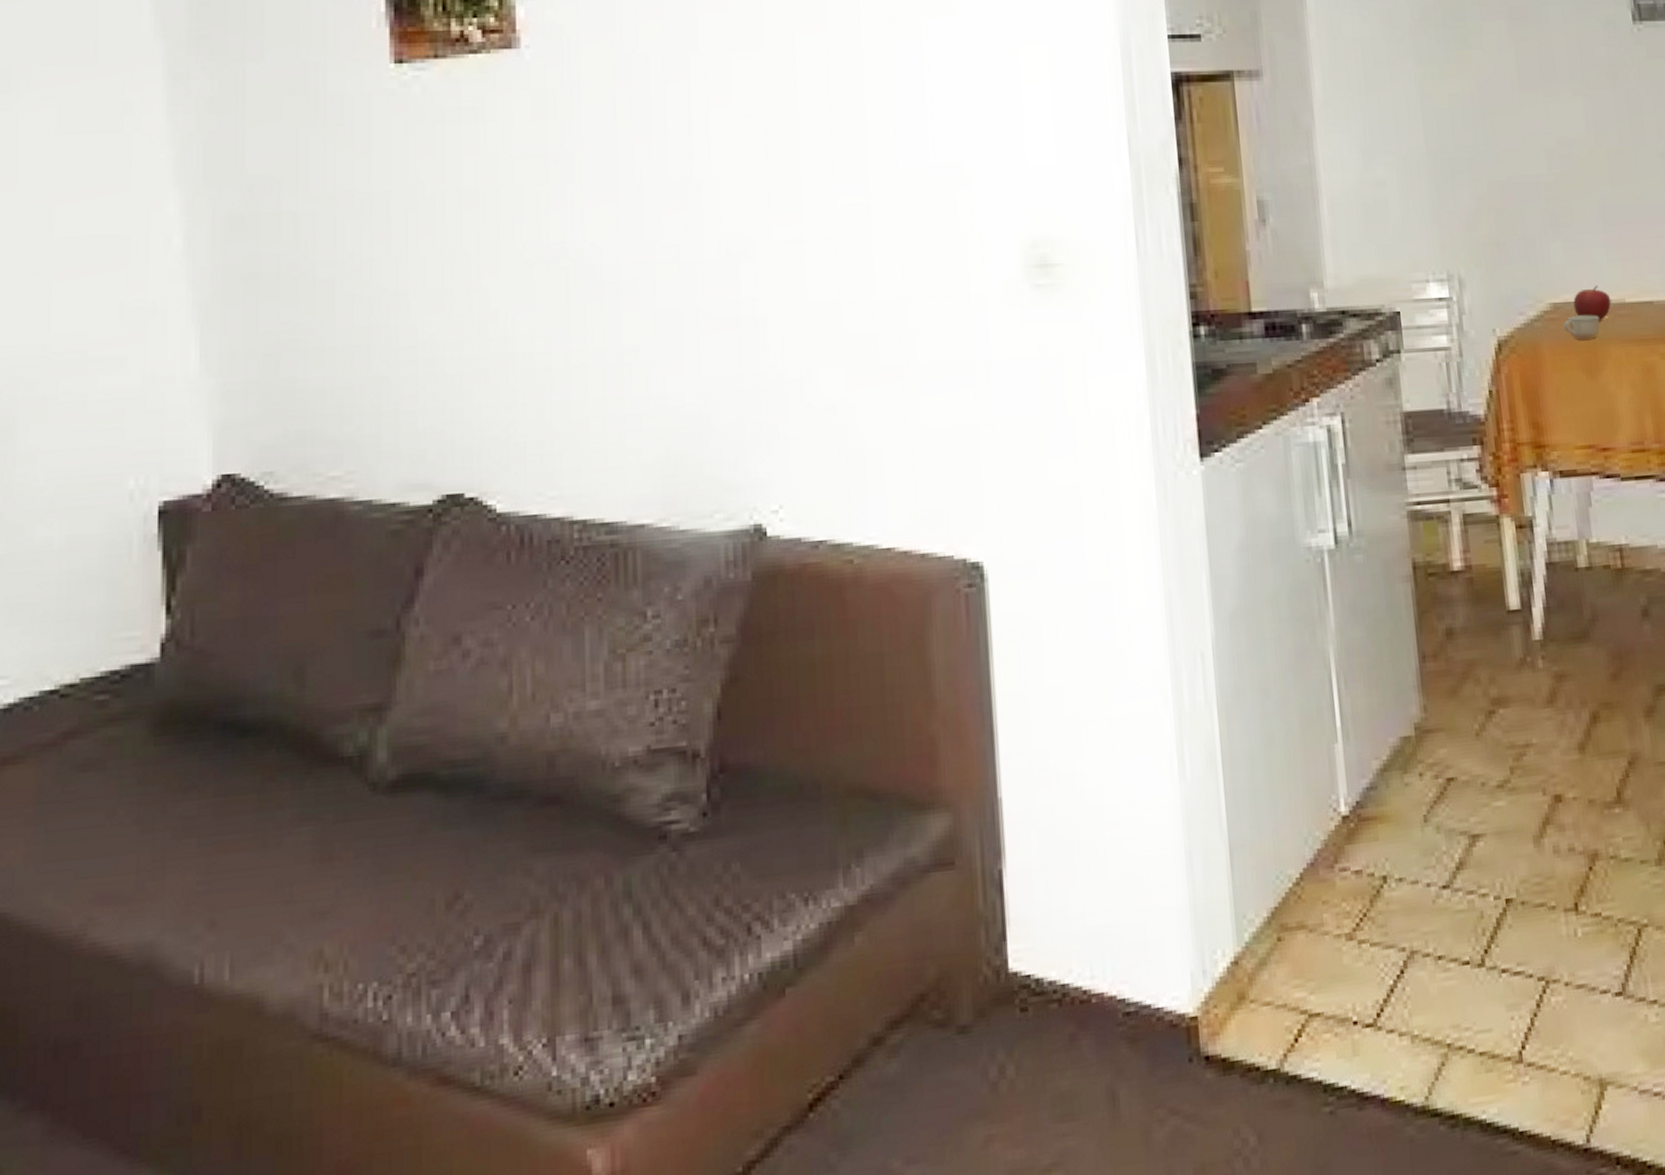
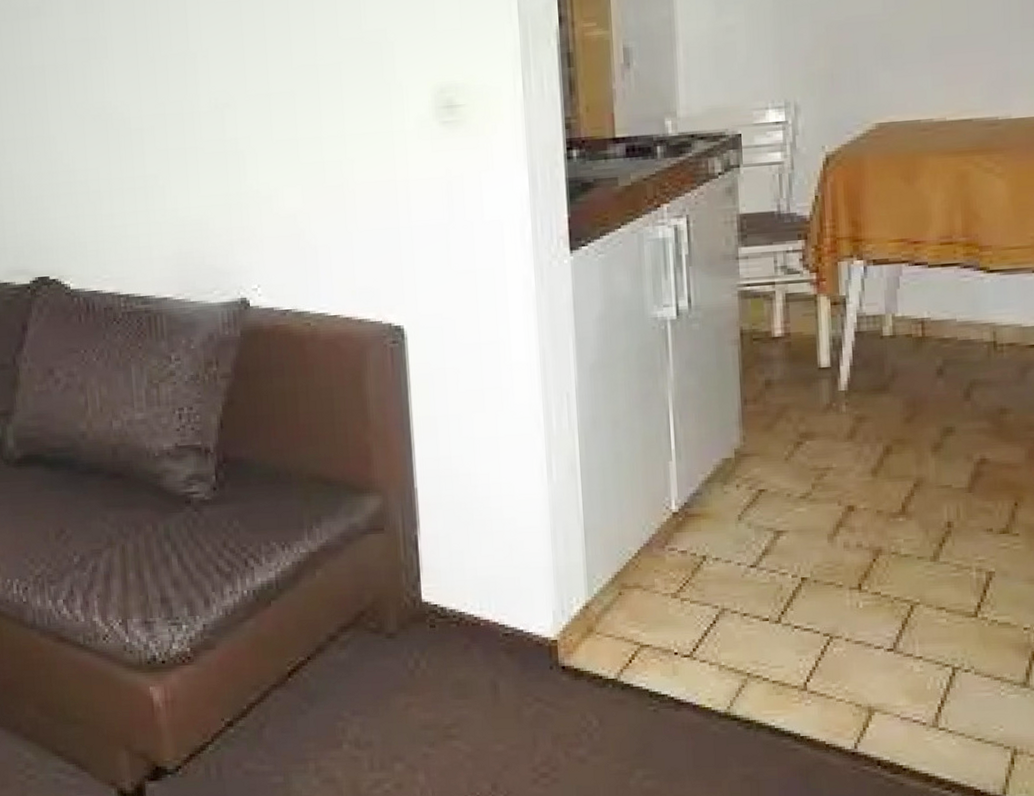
cup: present [1563,315,1600,340] -> none [886,132,920,153]
fruit: present [1573,285,1611,322] -> none [897,107,933,137]

